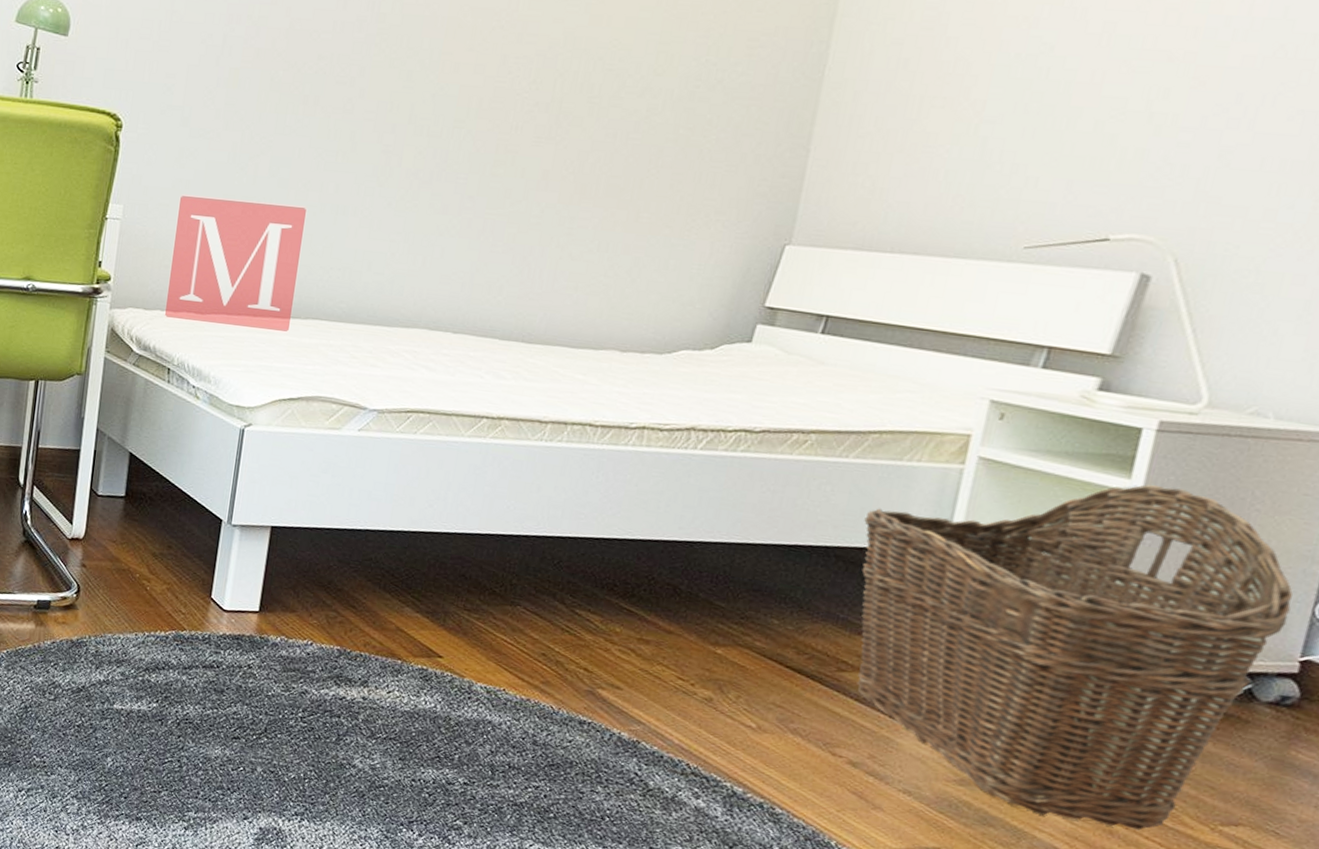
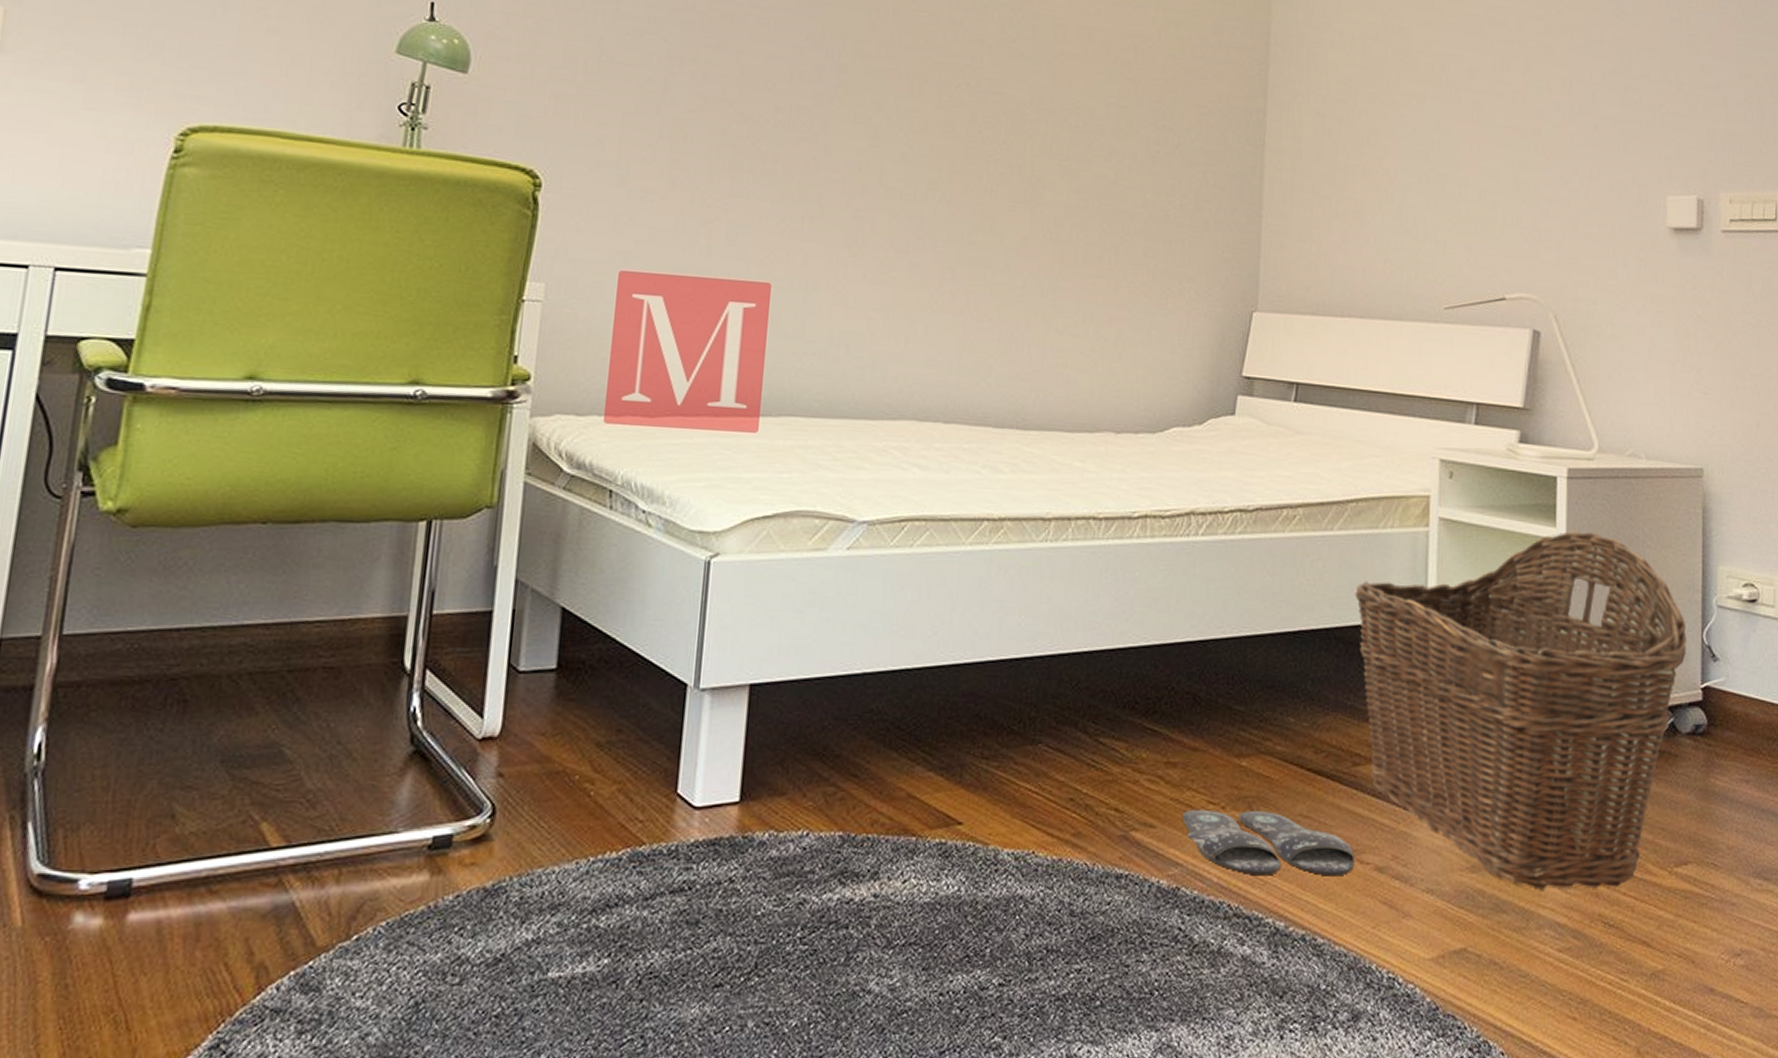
slippers: none [649,681,827,762] -> present [1181,809,1355,876]

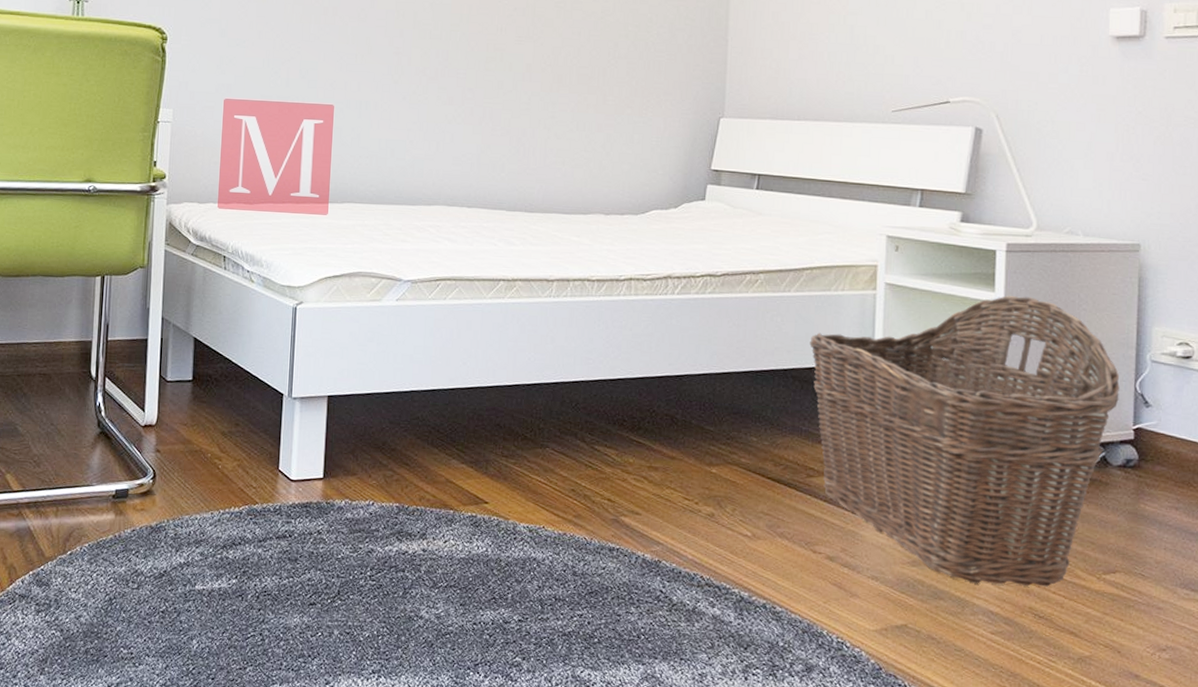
slippers: present [1181,809,1355,876] -> none [662,503,809,562]

